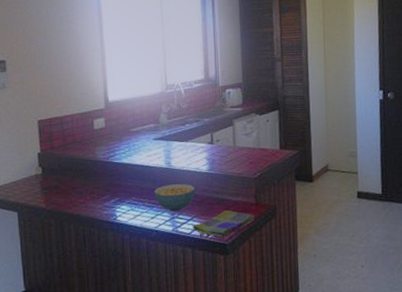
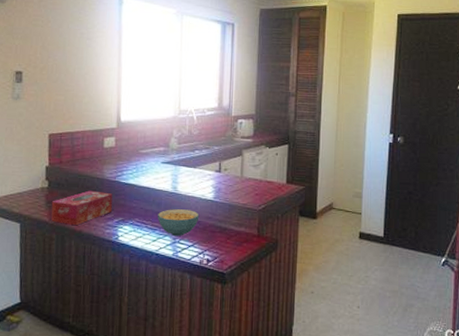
tissue box: none [47,173,108,209] -> present [51,190,113,225]
dish towel: present [193,210,255,238] -> none [193,239,256,267]

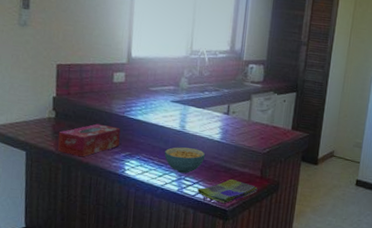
dish towel: none [193,239,256,267] -> present [197,179,258,204]

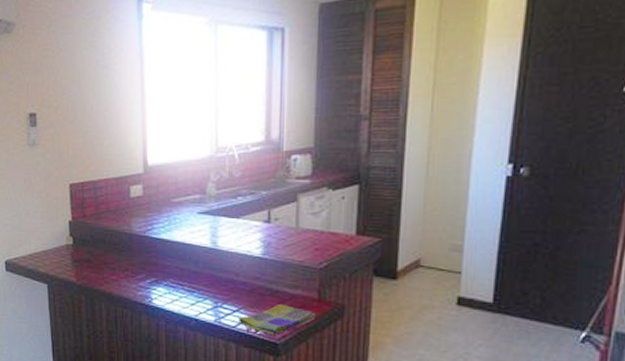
tissue box: present [58,123,121,157] -> none [78,247,143,286]
cereal bowl: present [164,147,206,173] -> none [196,268,245,299]

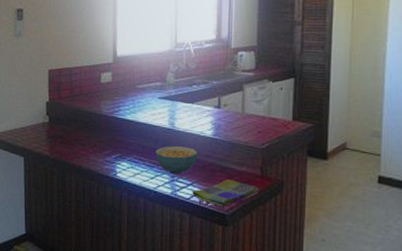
cereal bowl: none [196,268,245,299] -> present [155,146,198,174]

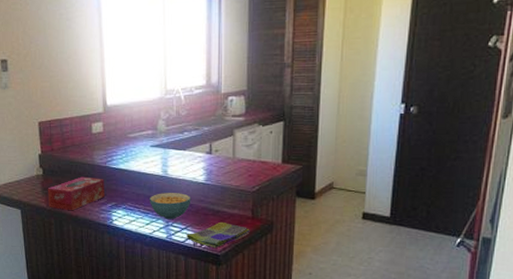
tissue box: none [52,126,110,160] -> present [47,176,105,210]

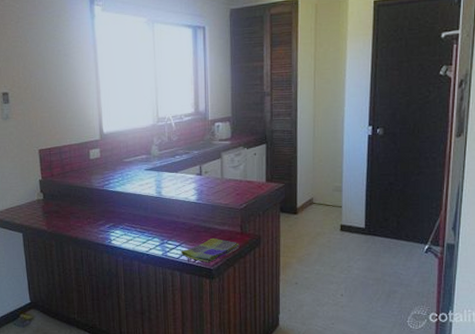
tissue box: present [47,176,105,210] -> none [48,200,103,232]
cereal bowl: present [150,193,191,219] -> none [145,212,185,237]

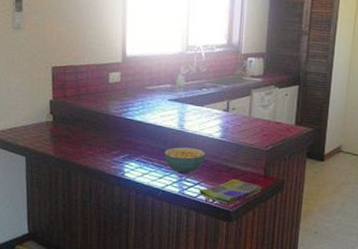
cereal bowl: none [145,212,185,237] -> present [164,147,206,174]

